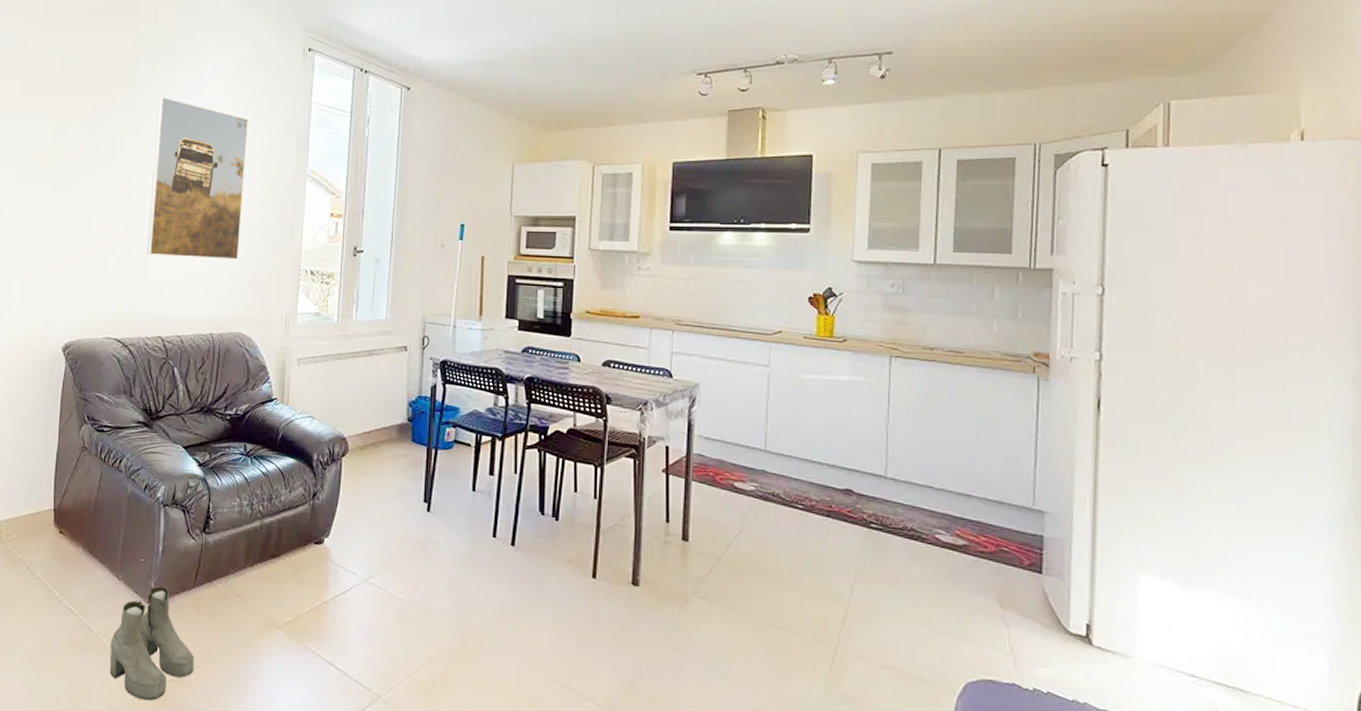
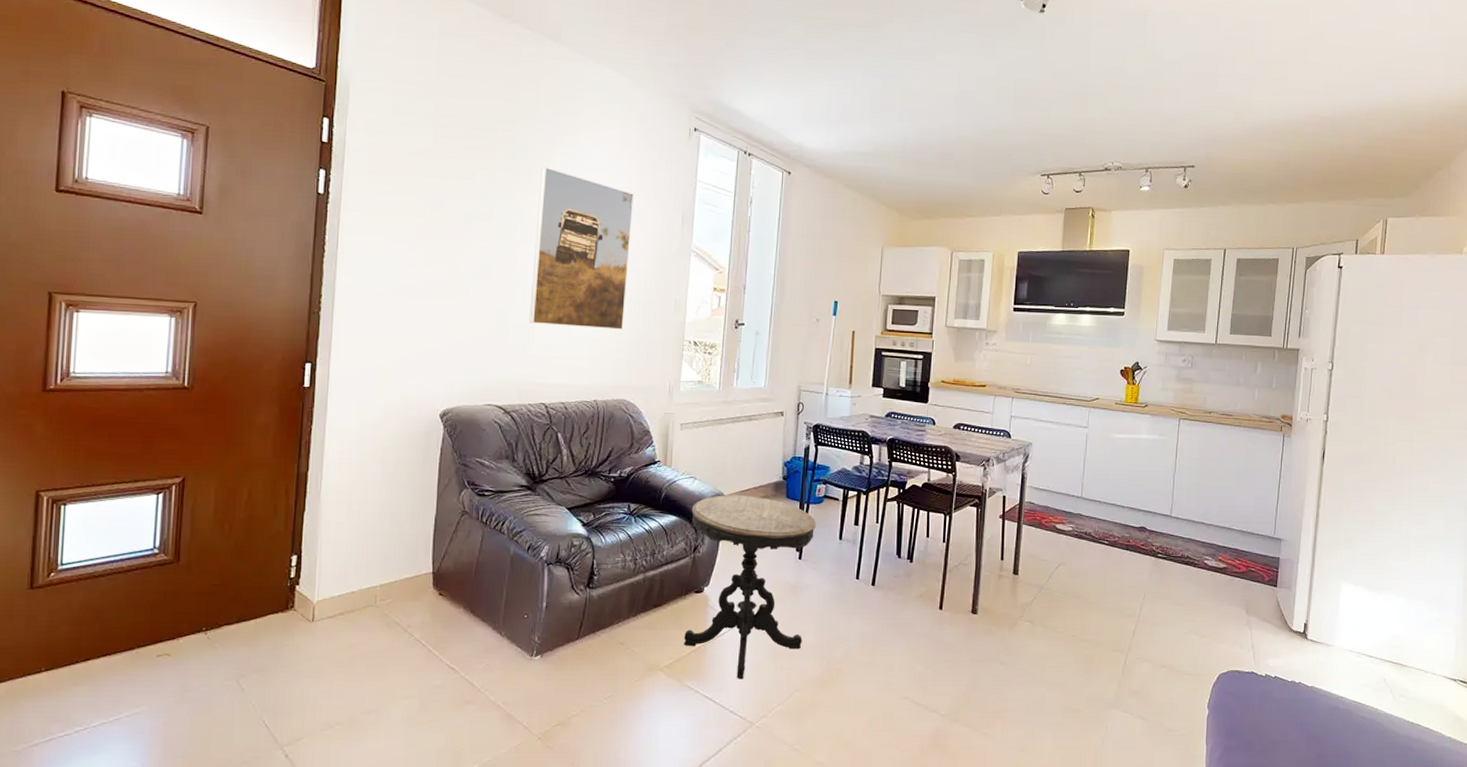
boots: present [109,586,195,701] -> none [492,640,579,746]
side table: none [304,437,447,644] -> present [684,495,817,678]

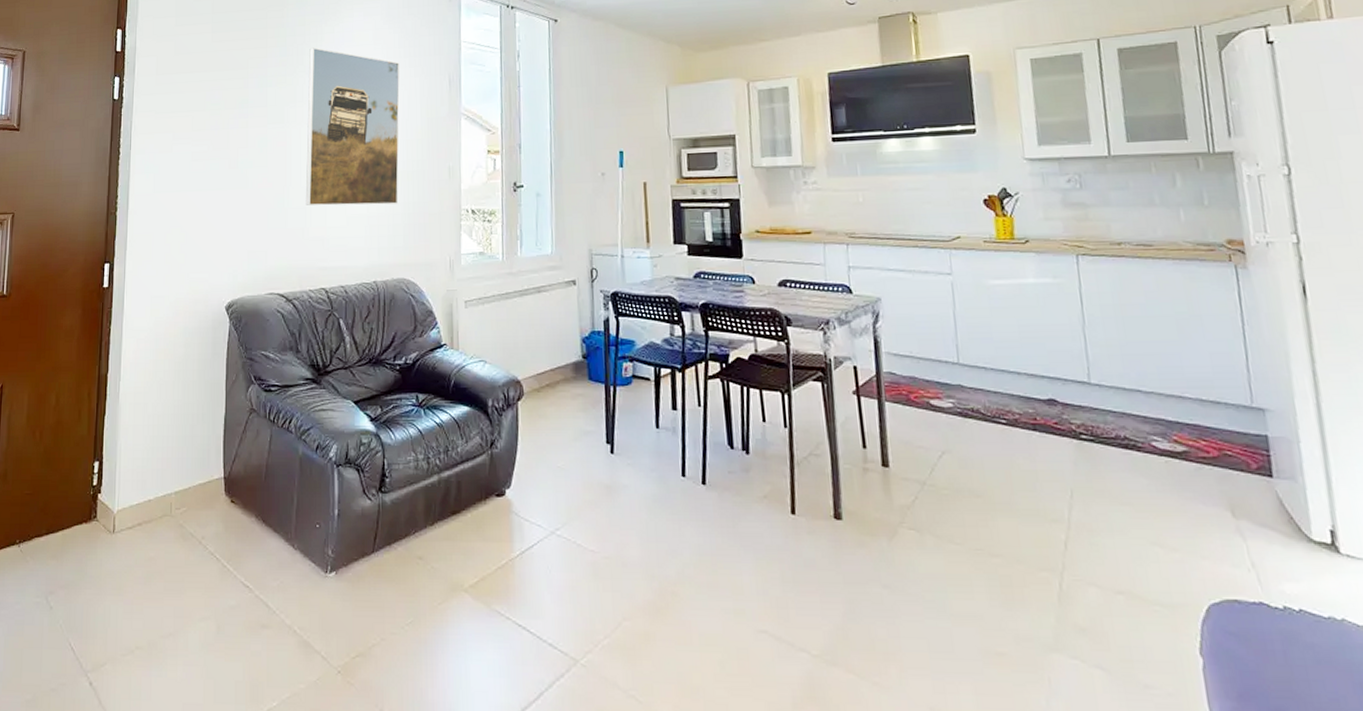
side table: present [684,495,817,678] -> none [484,379,628,602]

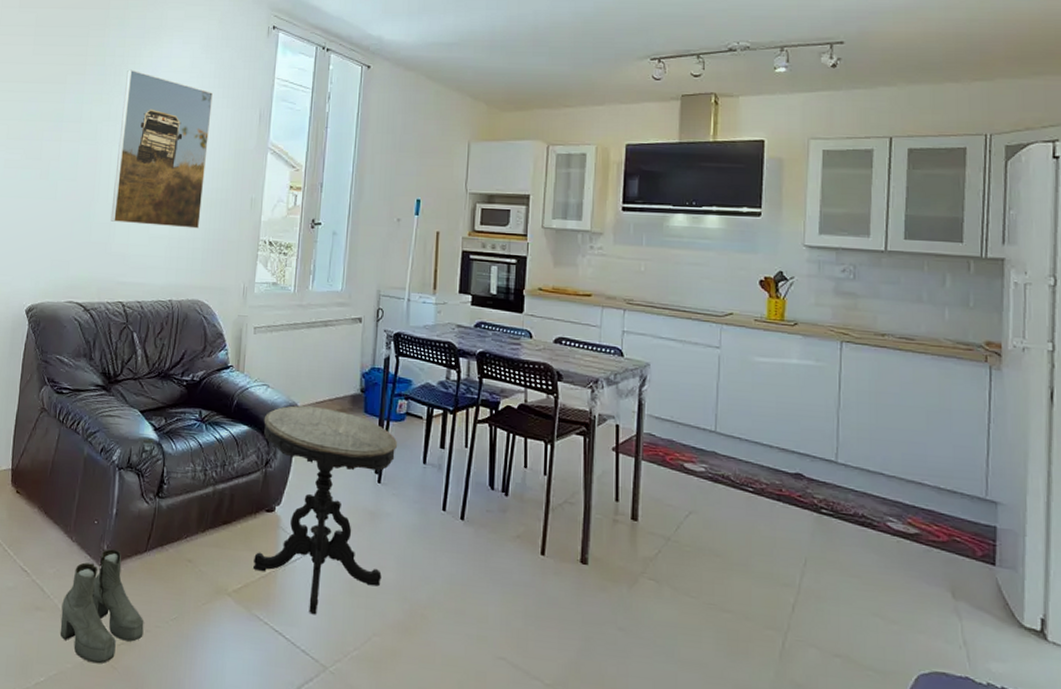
boots: none [289,554,379,681] -> present [60,549,144,664]
side table: none [484,379,628,602] -> present [253,405,398,614]

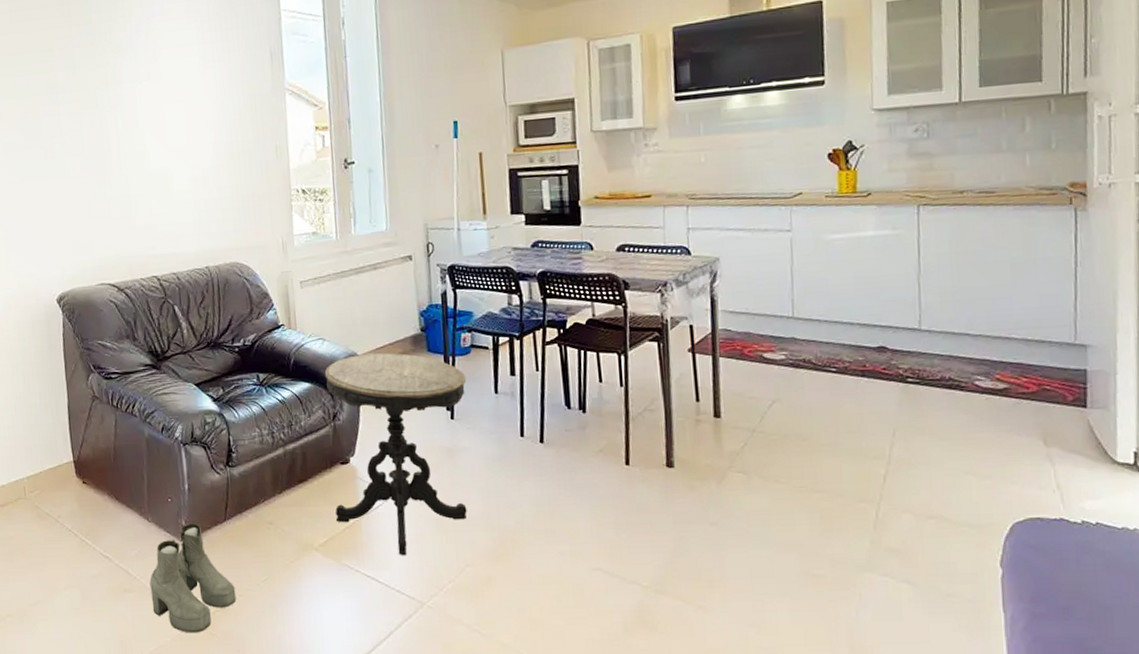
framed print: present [110,69,213,229] -> none [117,24,226,193]

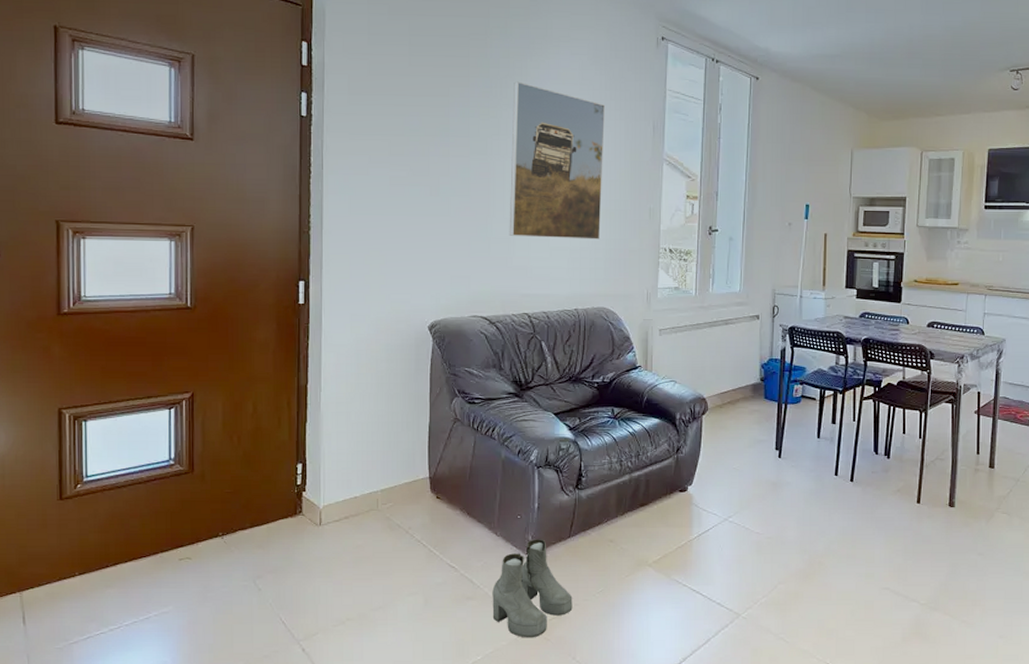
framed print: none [117,24,226,193] -> present [509,81,605,240]
side table: present [324,353,467,555] -> none [671,397,795,572]

